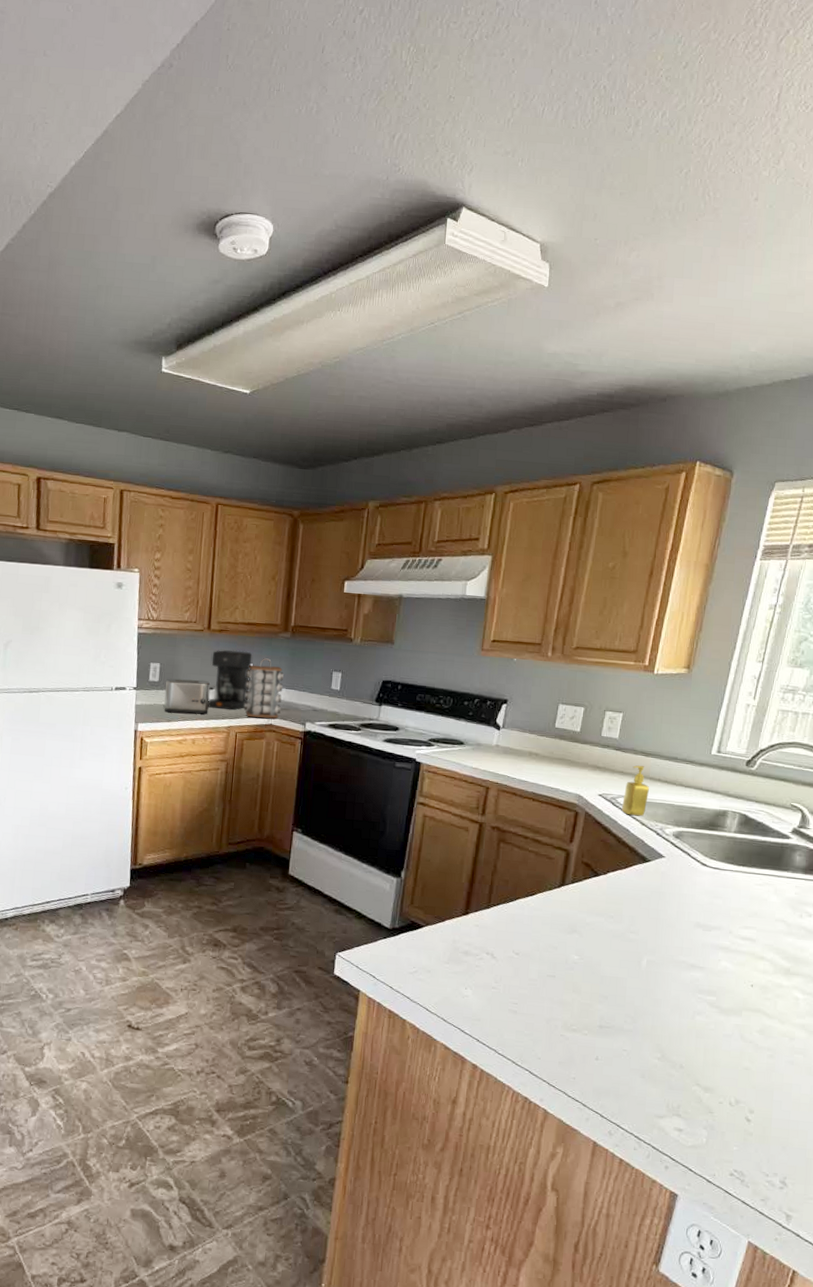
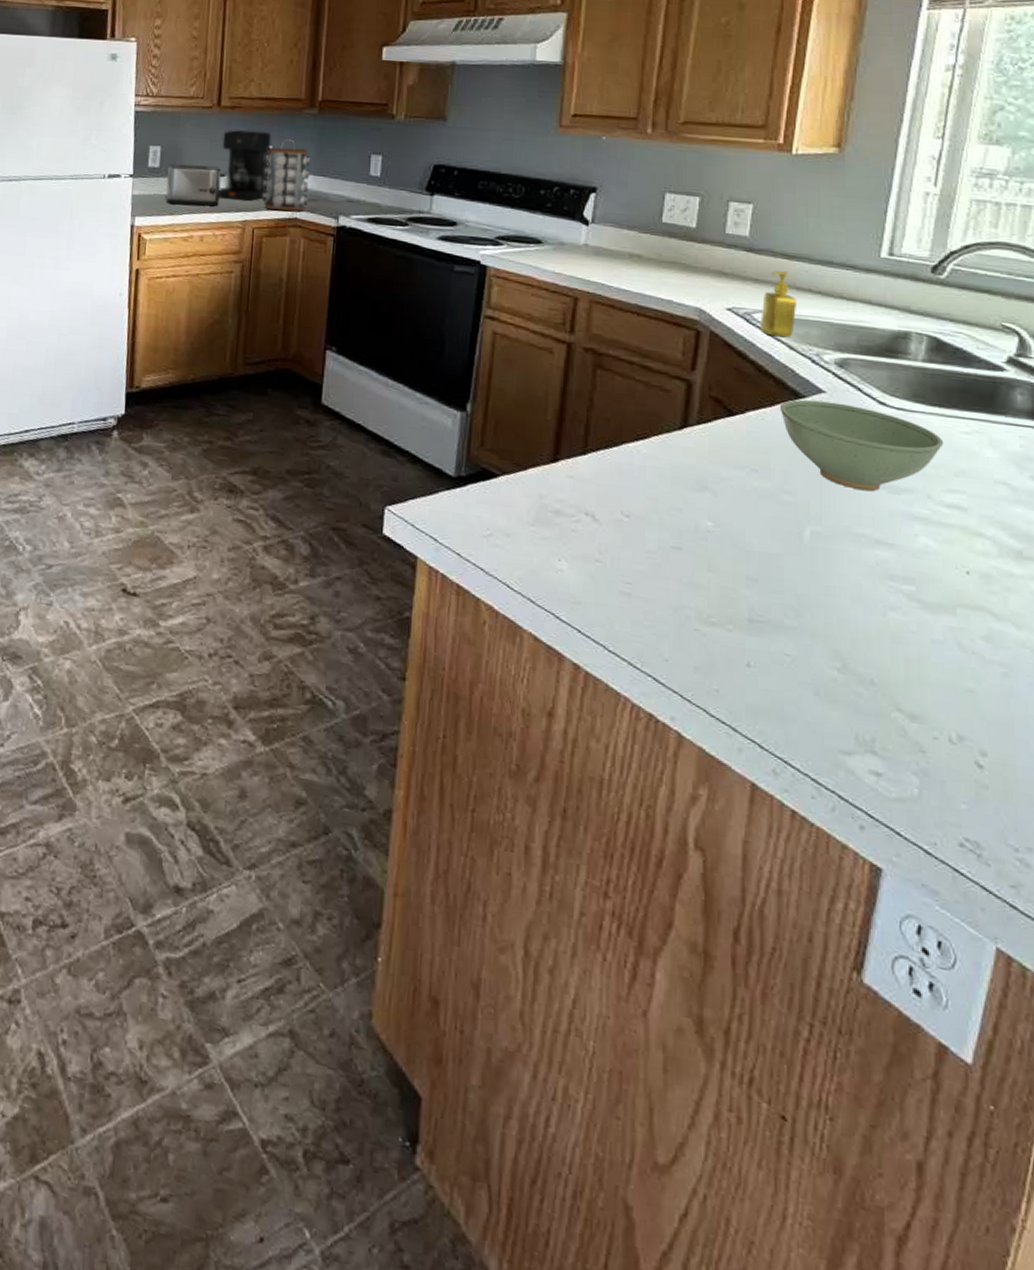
bowl: none [631,862,744,930] -> present [779,399,944,492]

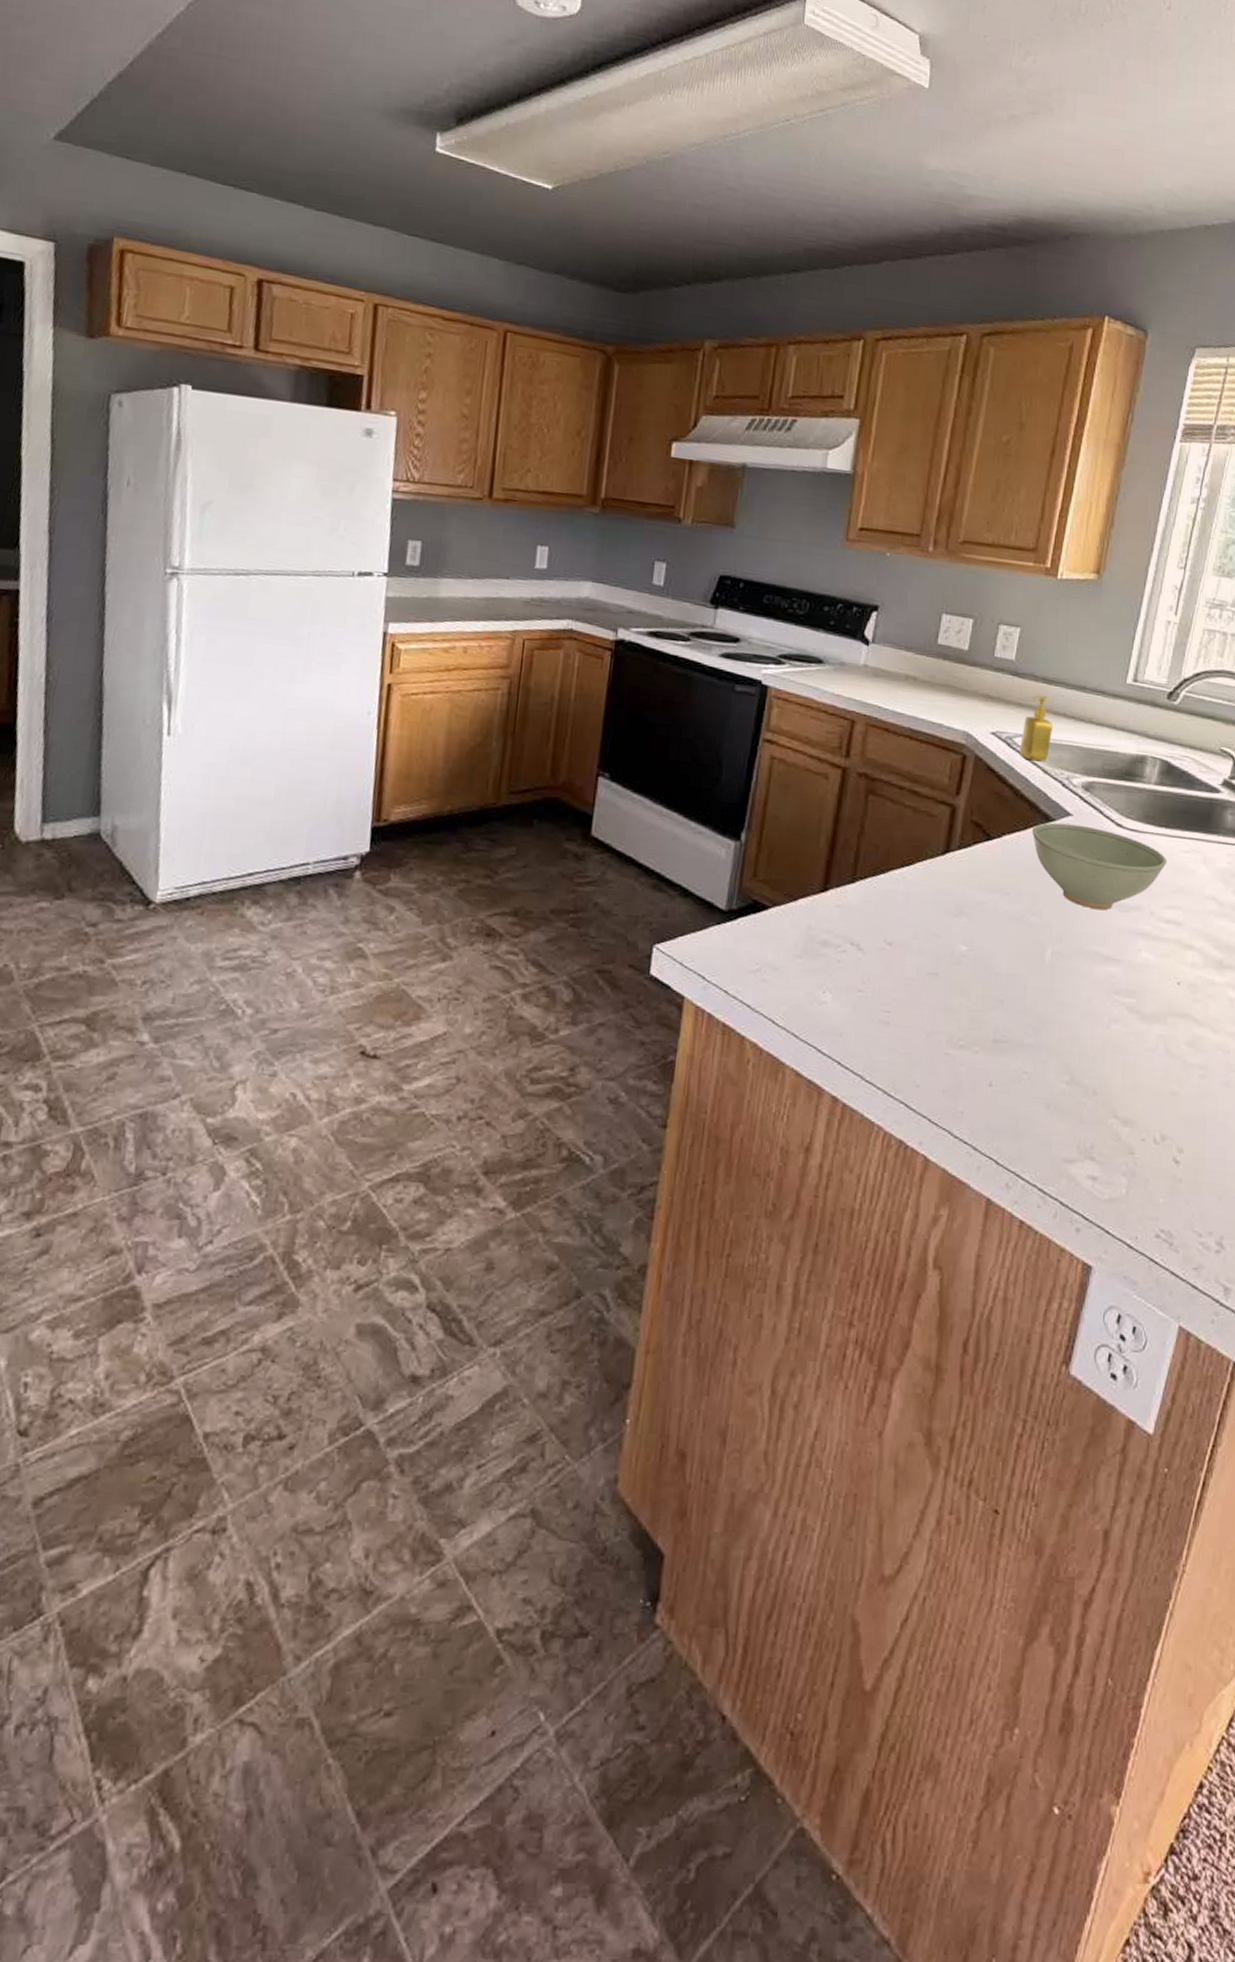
toaster: present [165,163,225,207] -> none [424,562,495,614]
coffee maker: present [218,130,272,201] -> none [486,526,548,609]
spice rack: present [262,139,310,212] -> none [534,539,590,622]

